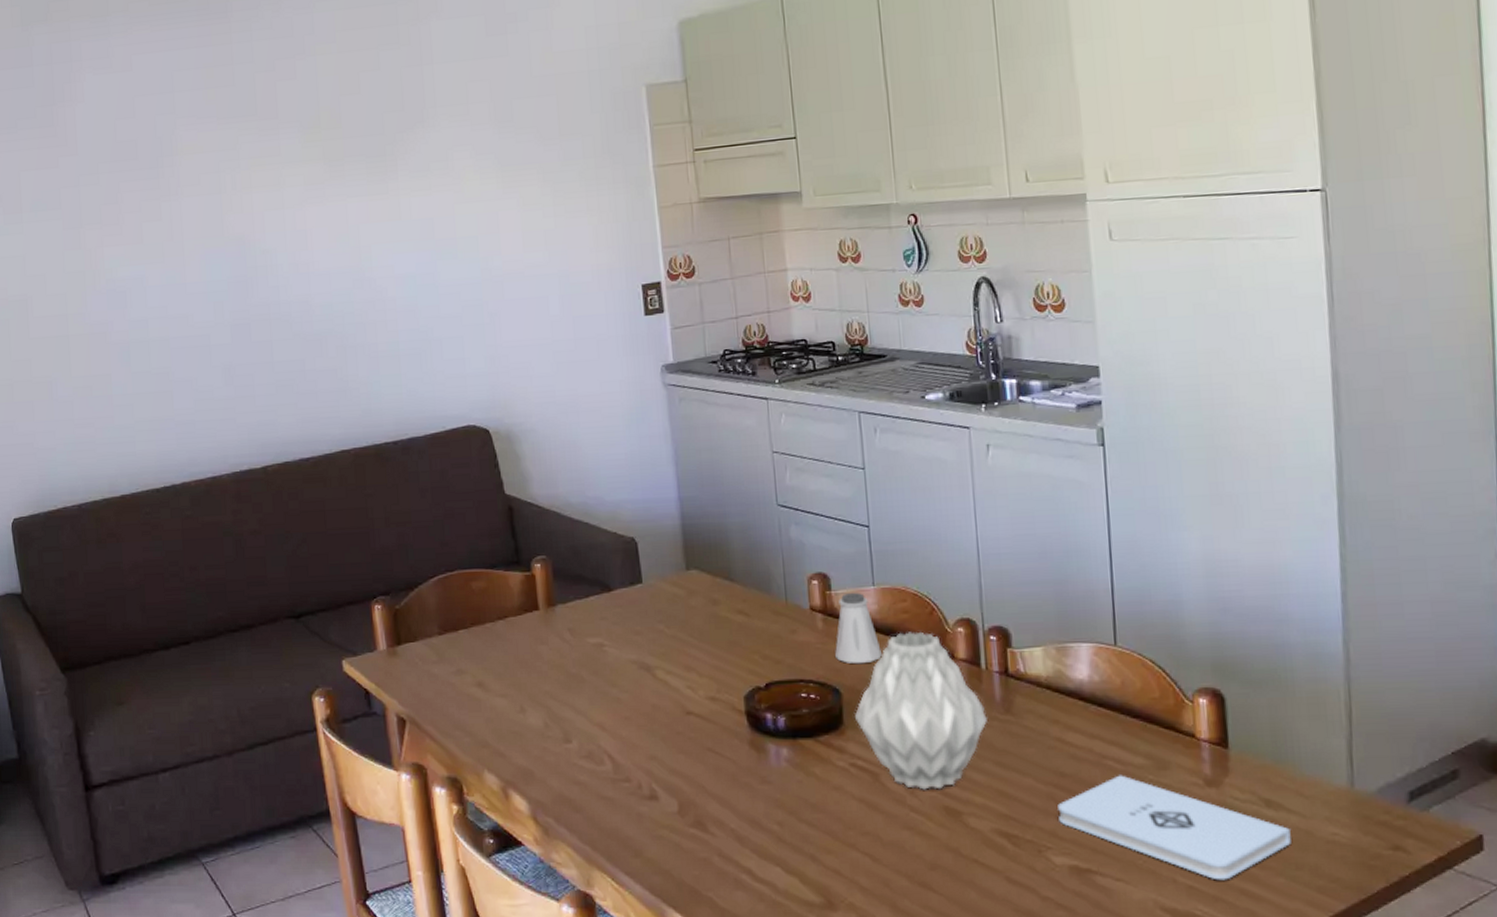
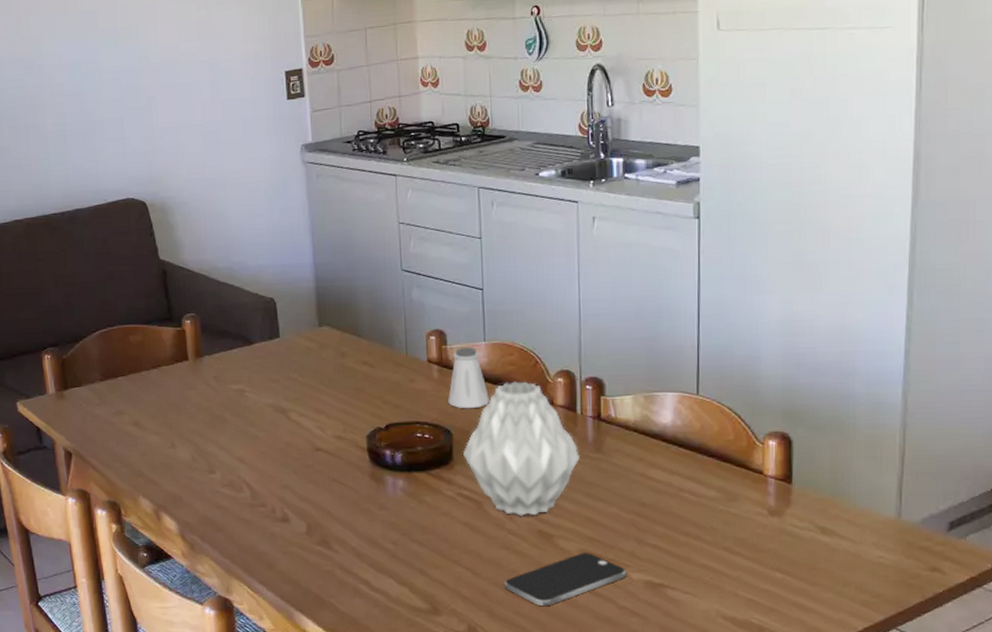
smartphone: none [908,833,1048,897] -> present [504,553,626,606]
notepad: present [1058,775,1291,881] -> none [638,505,841,595]

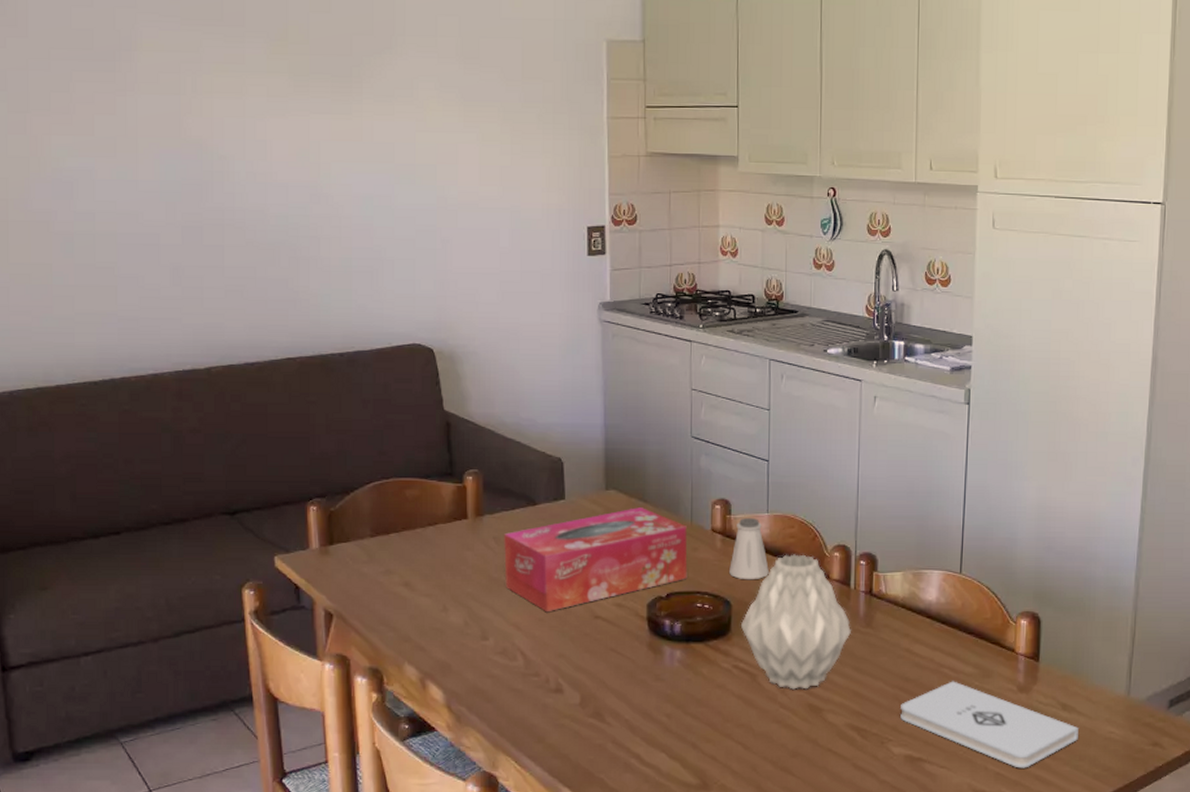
tissue box: none [224,342,406,446] -> present [504,507,688,613]
smartphone: present [504,553,626,606] -> none [773,727,889,780]
notepad: none [638,505,841,595] -> present [900,681,1078,768]

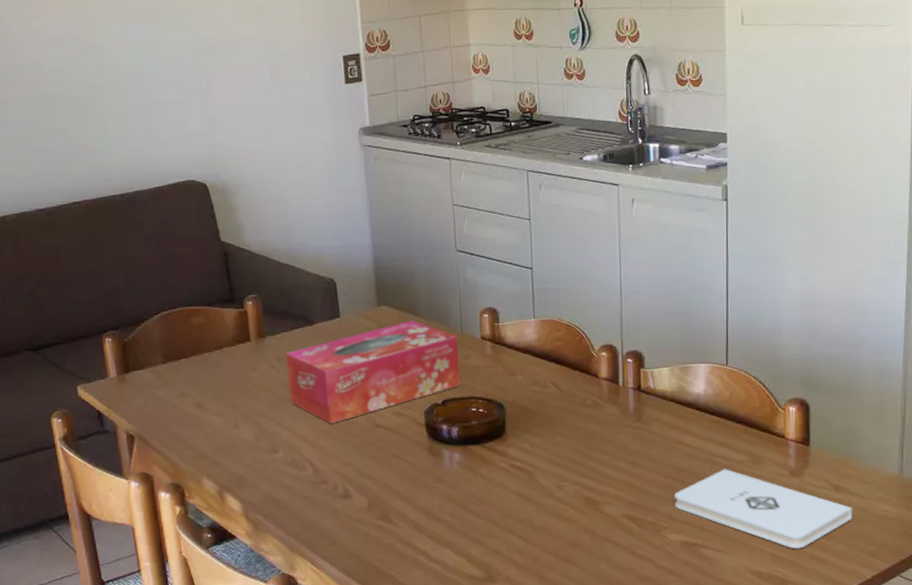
saltshaker: present [729,517,770,580] -> none [501,323,540,384]
vase: present [741,554,851,690] -> none [515,356,622,485]

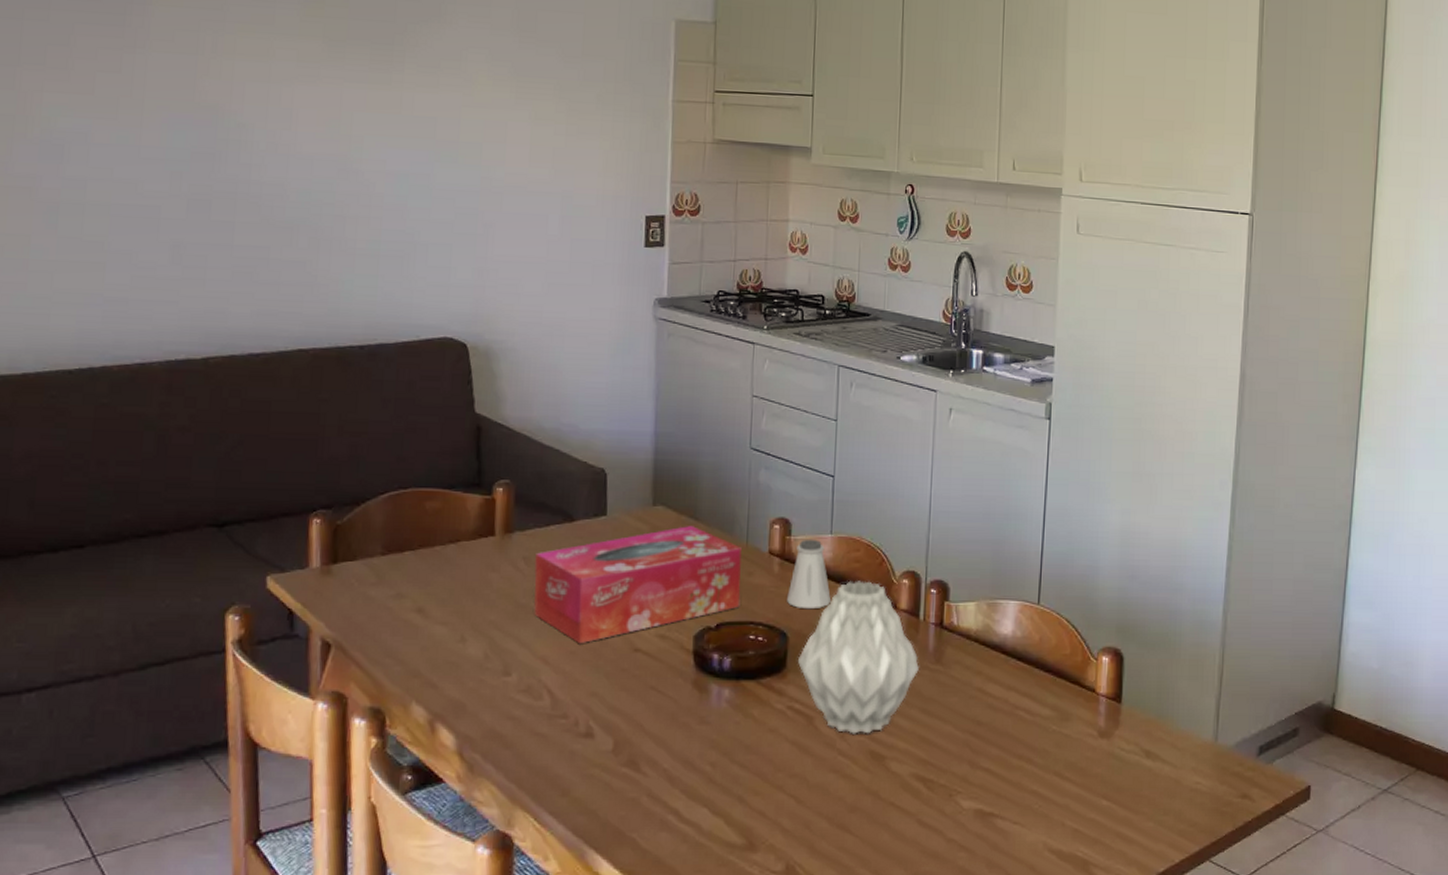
saltshaker: none [501,323,540,384] -> present [787,539,832,610]
vase: none [515,356,622,485] -> present [798,580,919,734]
notepad: present [675,469,852,549] -> none [971,725,1163,824]

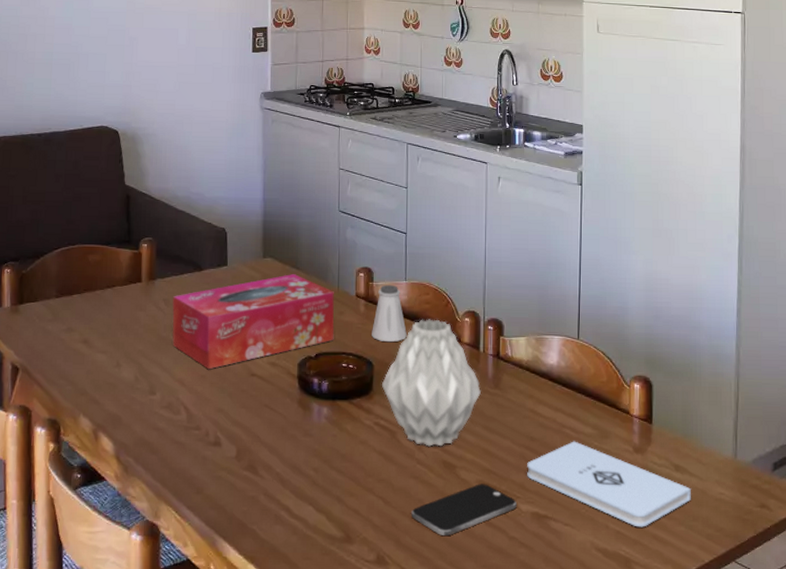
smartphone: none [829,777,957,839] -> present [411,484,517,535]
notepad: none [971,725,1163,824] -> present [527,441,691,528]

